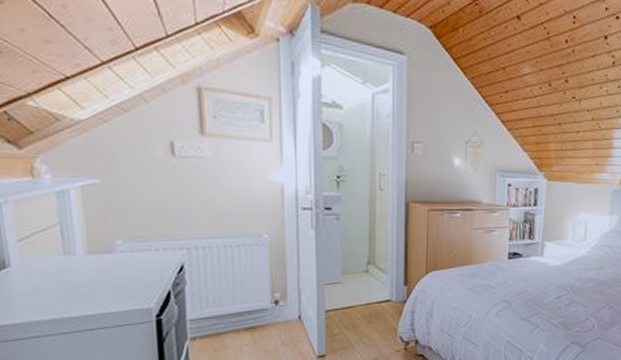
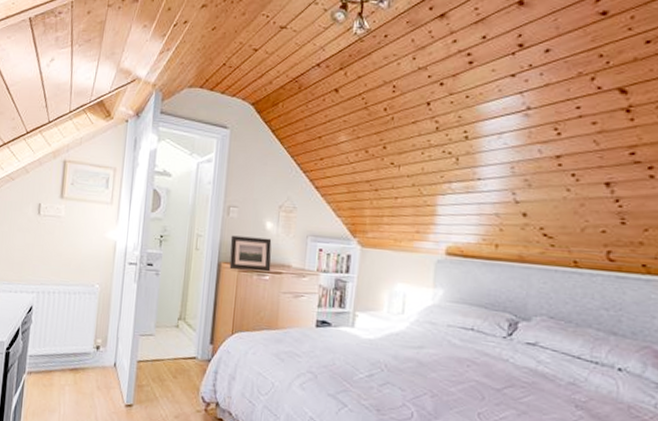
picture frame: none [417,173,462,209] -> present [229,235,272,272]

